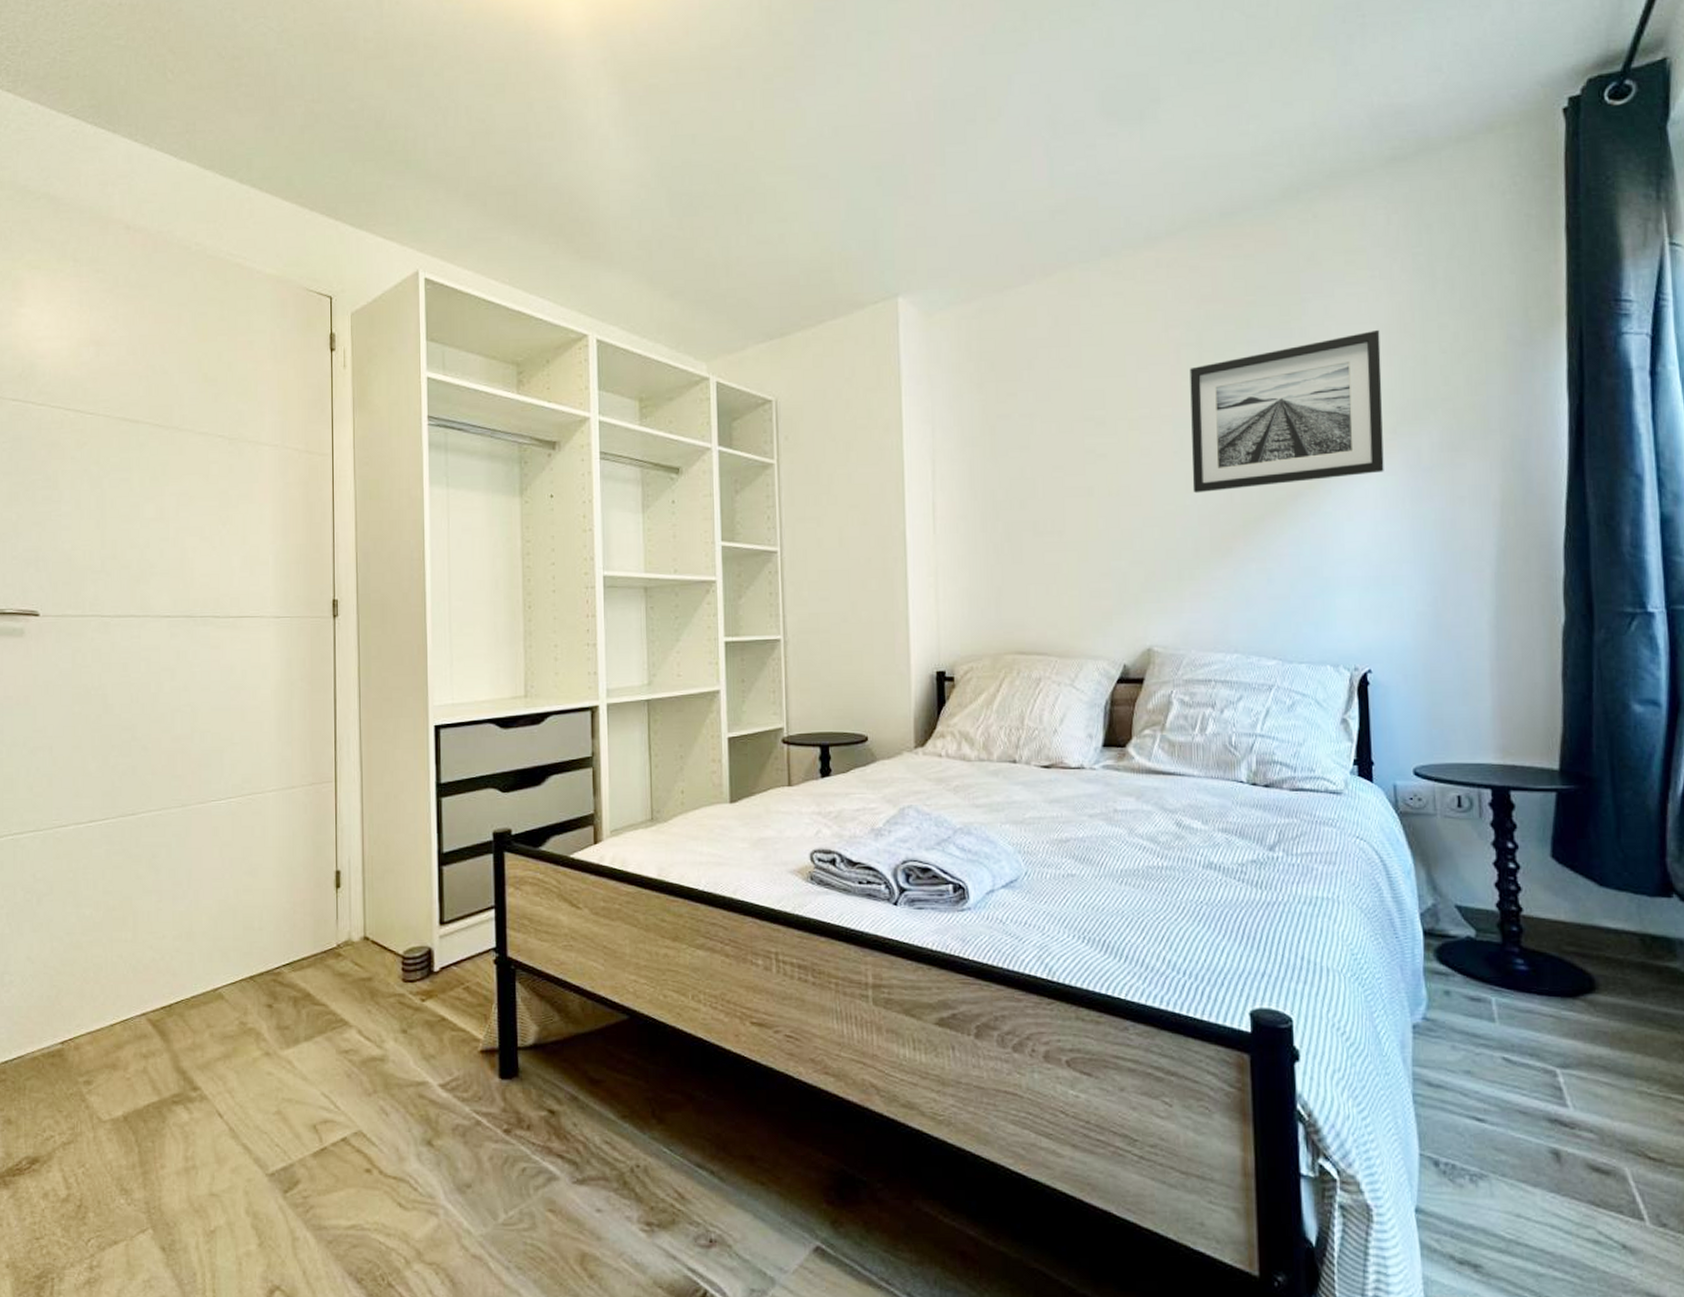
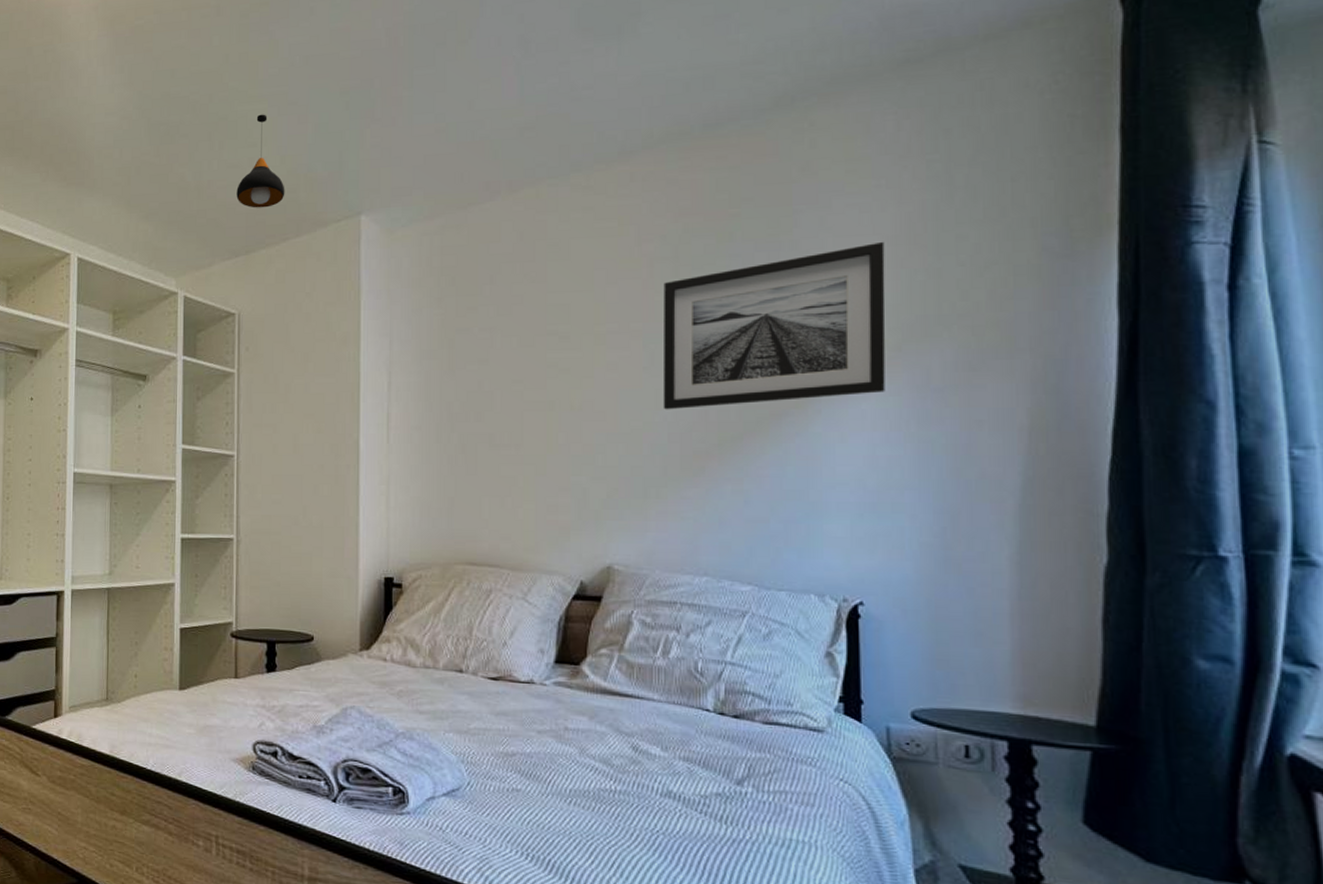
pendant light: none [768,187,819,288] -> present [236,114,285,208]

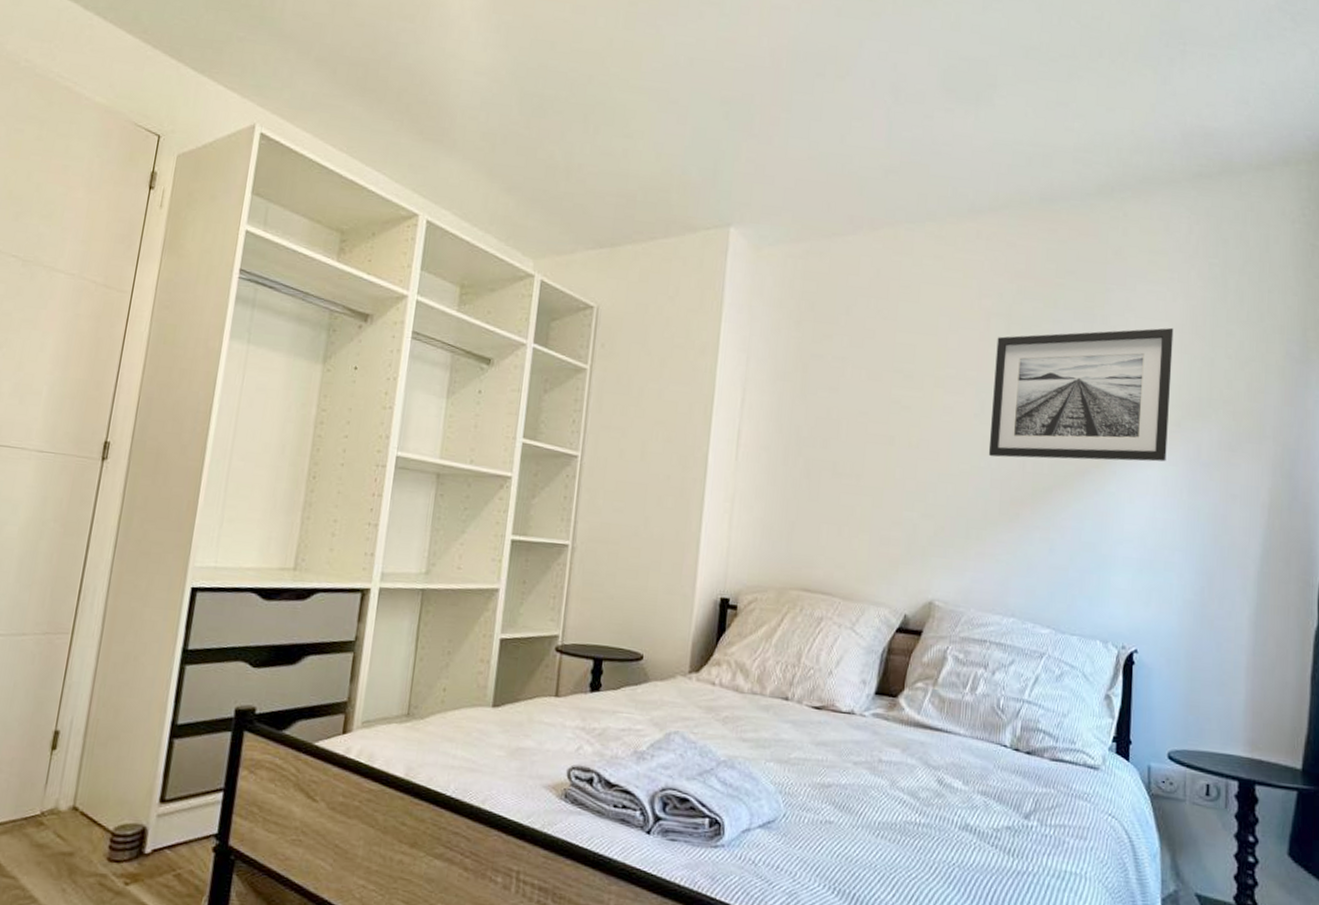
pendant light: present [236,114,285,208] -> none [607,106,658,203]

